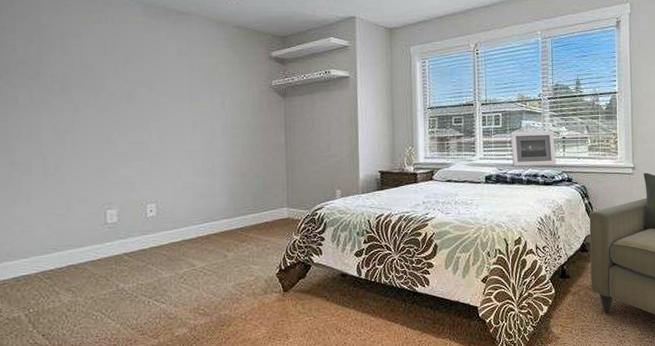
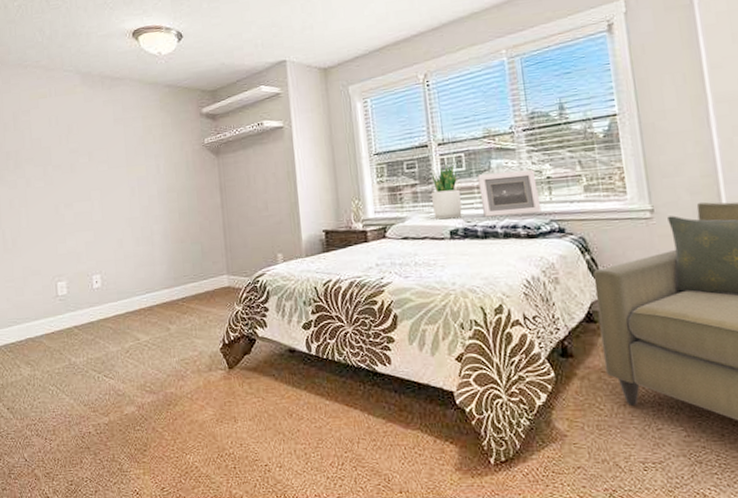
planter: none [473,121,496,167] -> present [431,164,462,220]

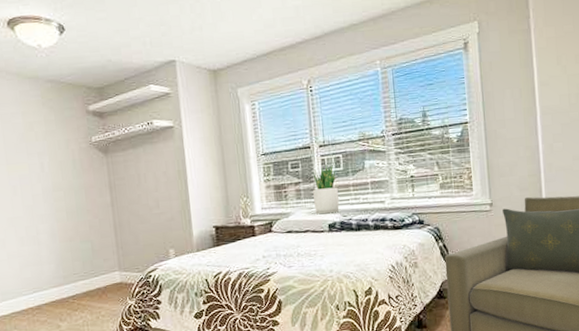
picture frame: present [478,170,542,217] -> none [353,169,406,212]

